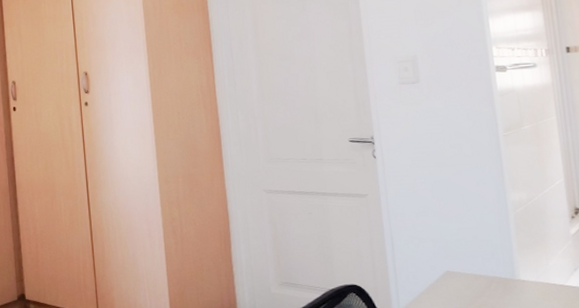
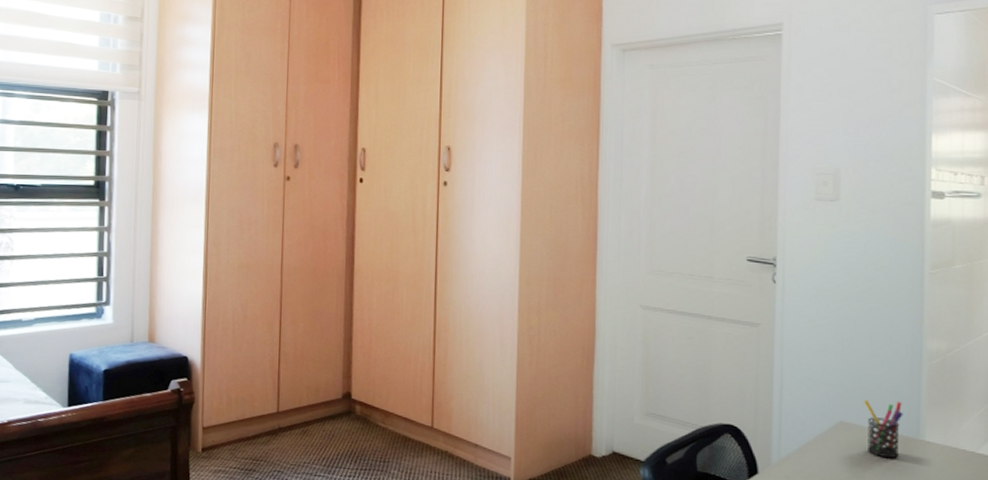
pen holder: none [464,248,501,299] -> present [864,400,903,459]

